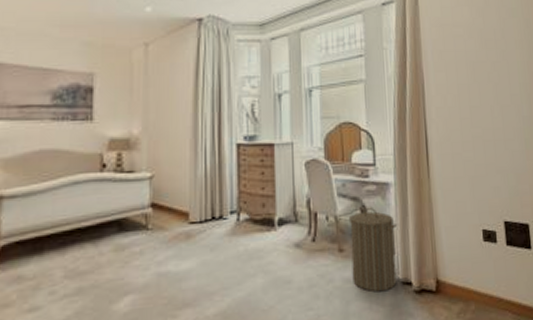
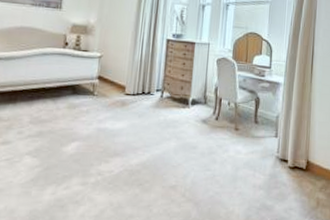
laundry hamper: present [348,207,398,292] -> none [243,99,283,164]

